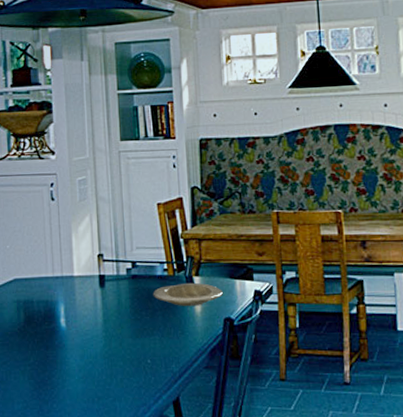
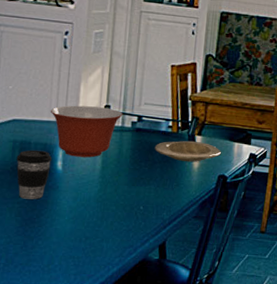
coffee cup: none [22,308,55,361] -> present [16,150,52,200]
mixing bowl: none [47,256,117,312] -> present [50,105,123,158]

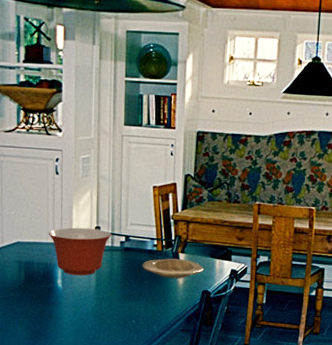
coffee cup: present [16,150,52,200] -> none [22,269,52,314]

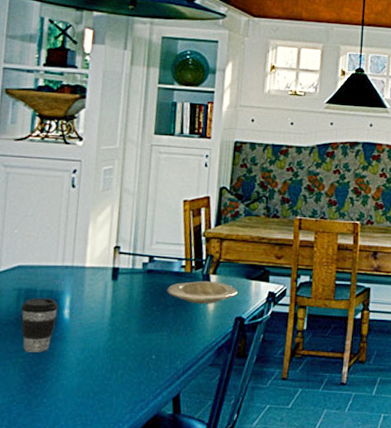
coffee cup: none [22,269,52,314] -> present [21,298,58,352]
mixing bowl: present [48,227,112,276] -> none [57,248,134,304]

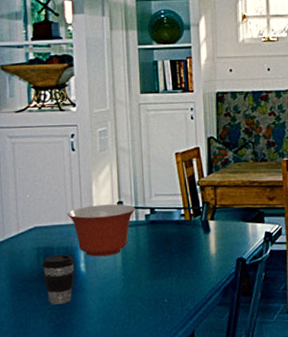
mixing bowl: none [57,248,134,304] -> present [67,204,136,257]
plate: present [167,280,239,305] -> none [170,226,237,249]

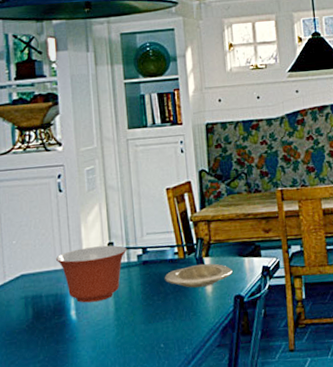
coffee cup: present [42,254,75,305] -> none [30,302,65,357]
plate: none [170,226,237,249] -> present [164,263,234,288]

